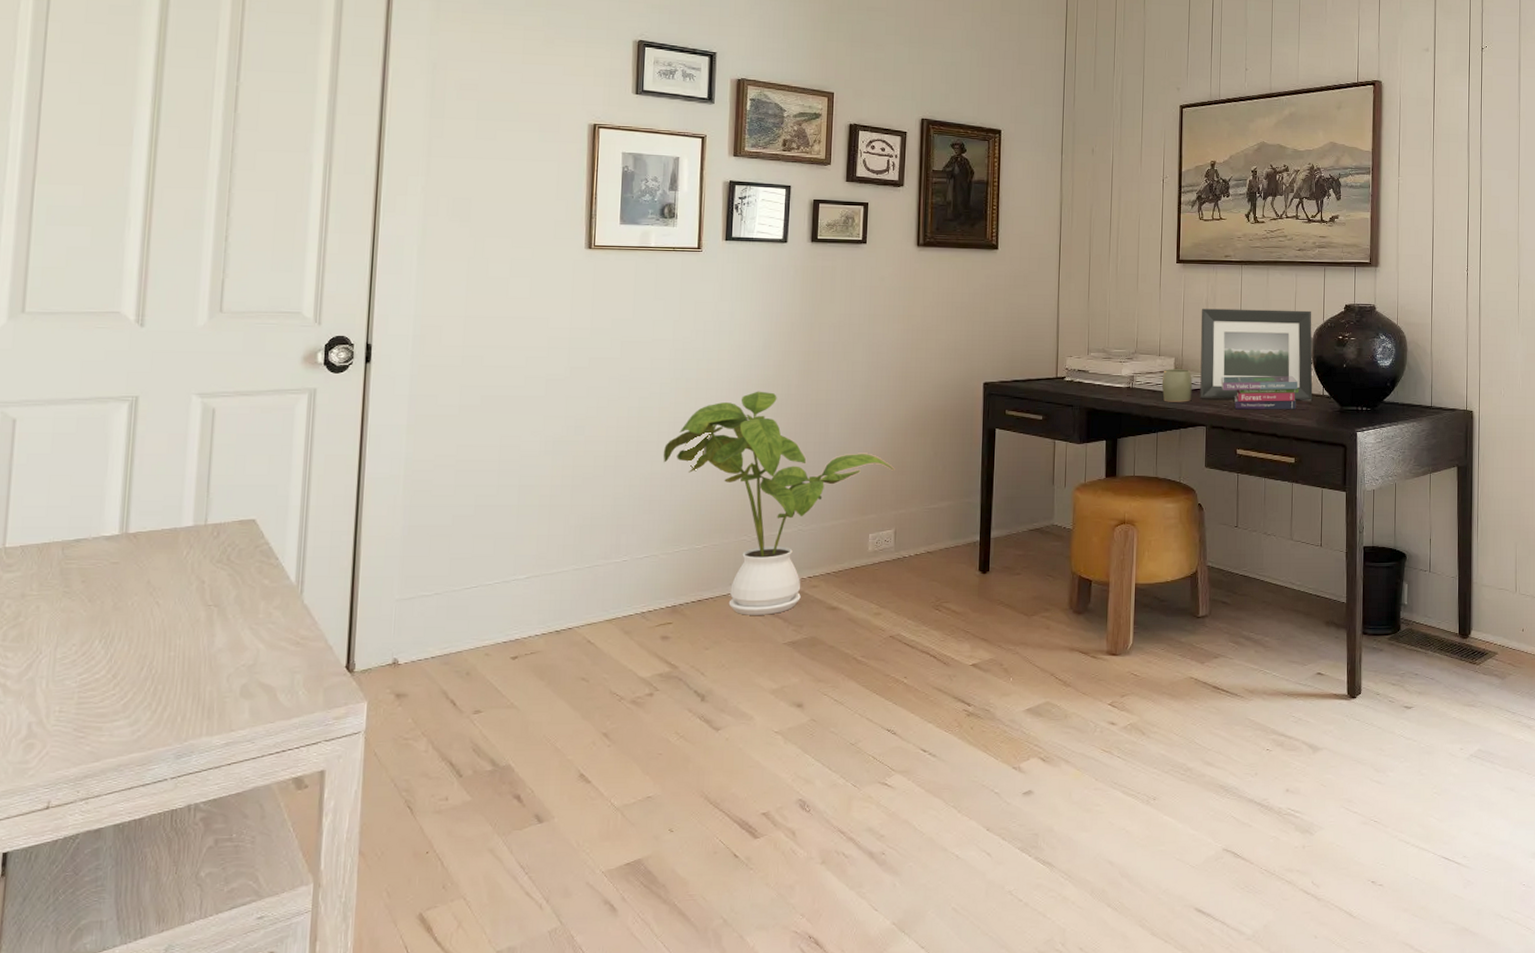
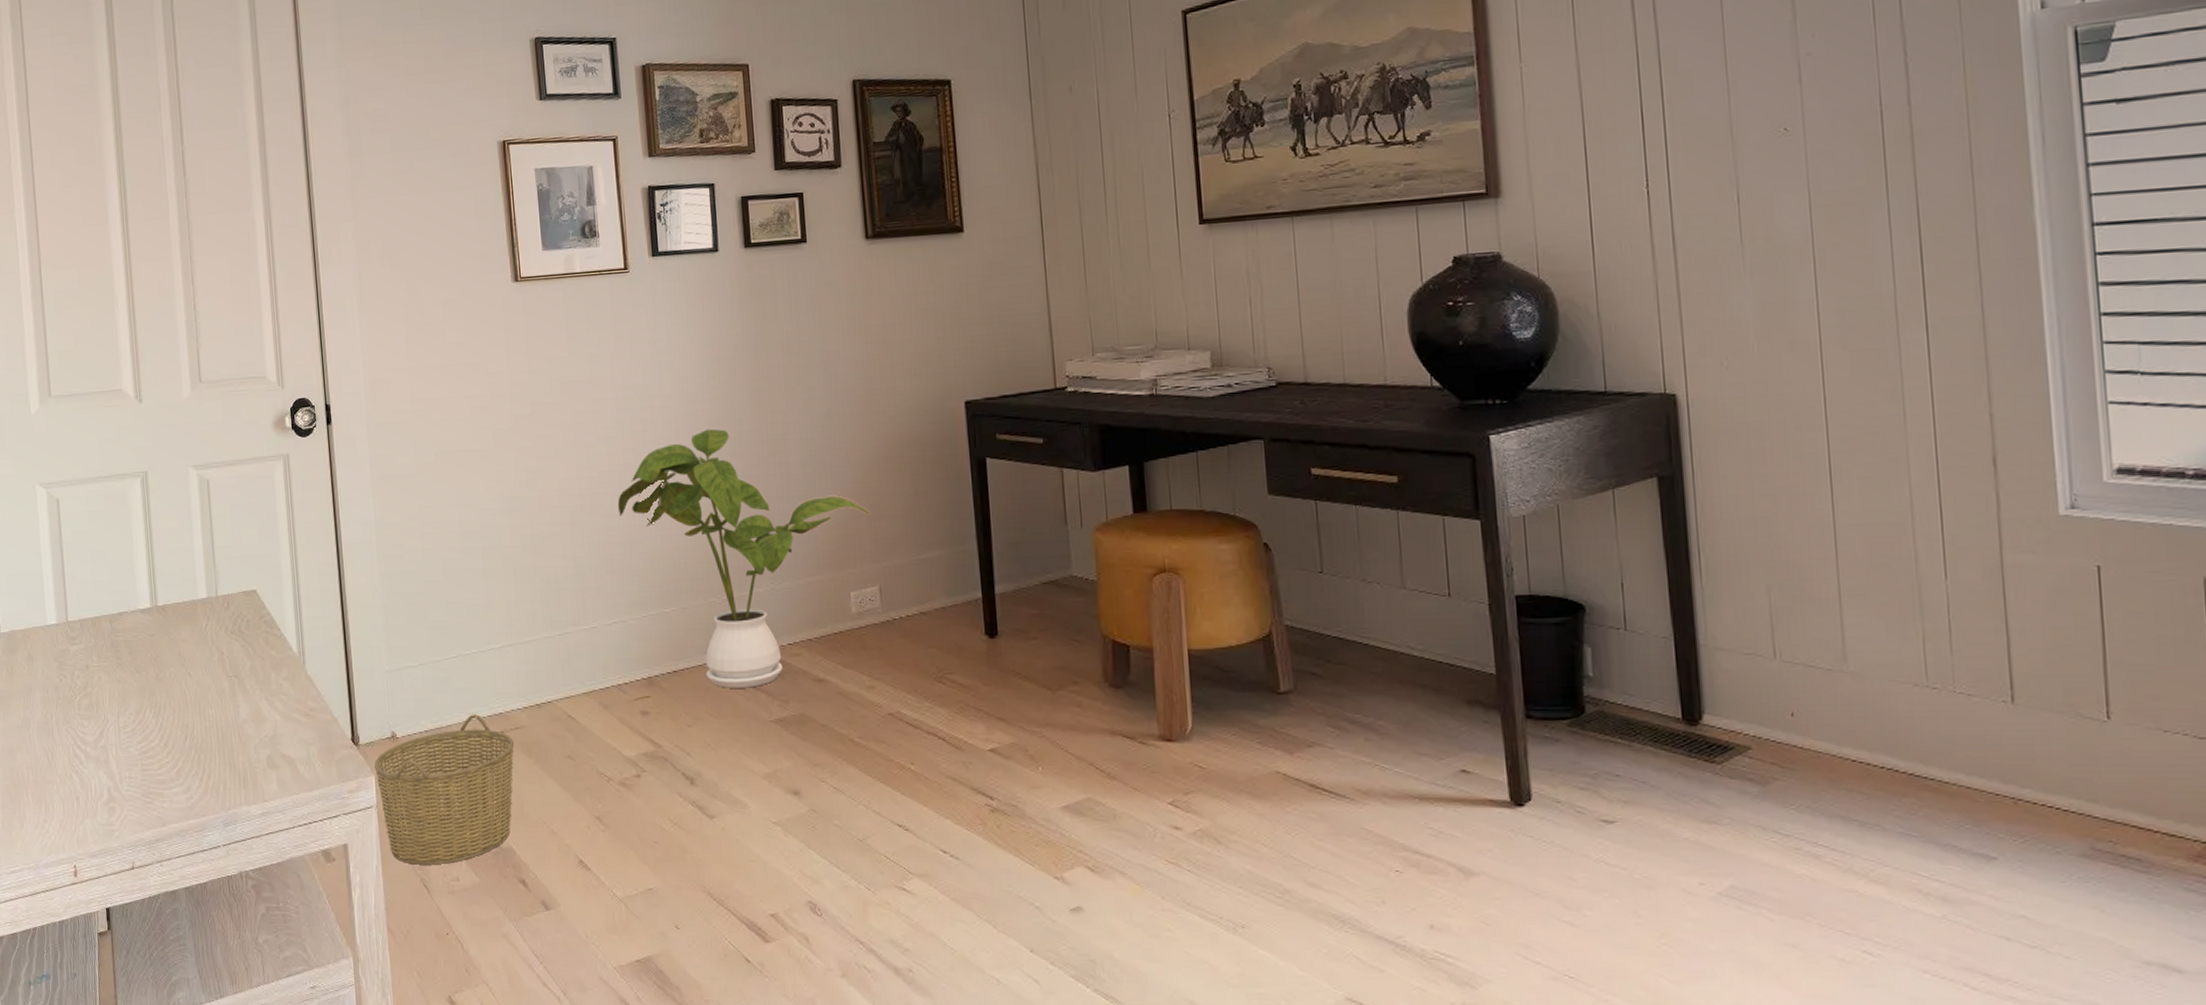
basket: none [367,640,527,787] -> present [373,714,515,865]
mug: present [1161,369,1192,402] -> none [1195,365,1240,411]
picture frame: present [1200,308,1313,401] -> none [1240,270,1416,404]
books: present [1220,375,1299,410] -> none [1278,362,1394,415]

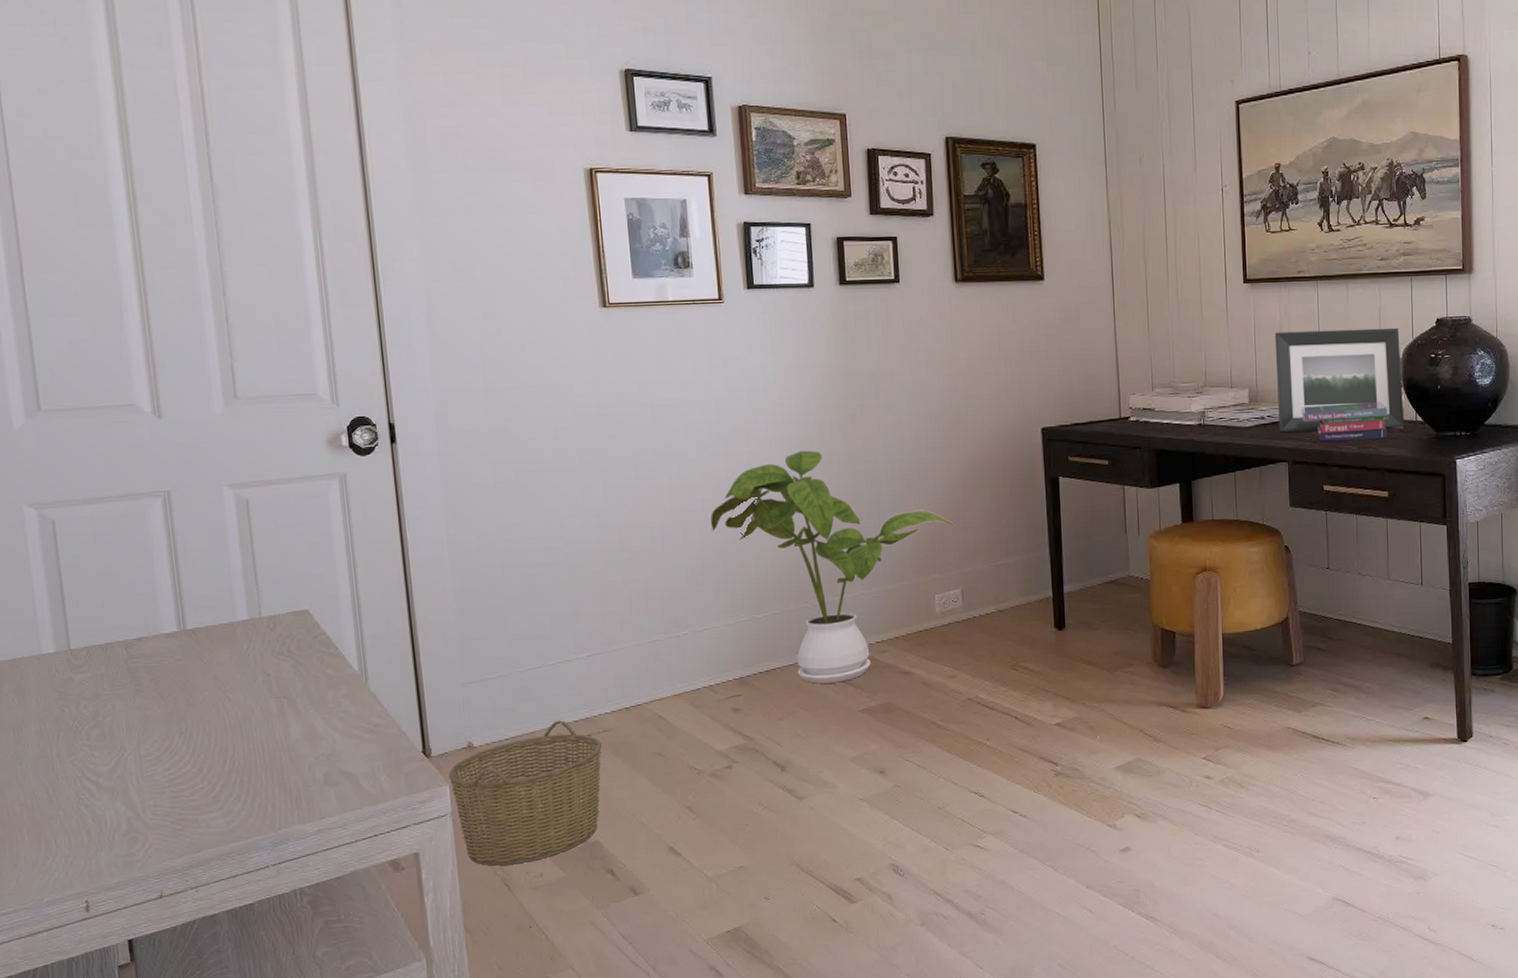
picture frame: none [1240,270,1416,404] -> present [1274,327,1405,433]
books: none [1278,362,1394,415] -> present [1301,401,1388,442]

